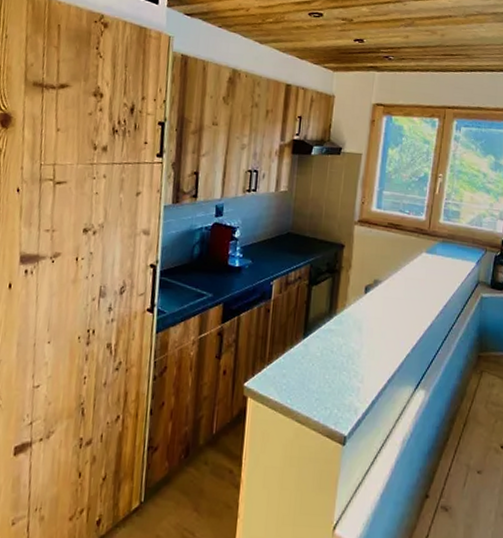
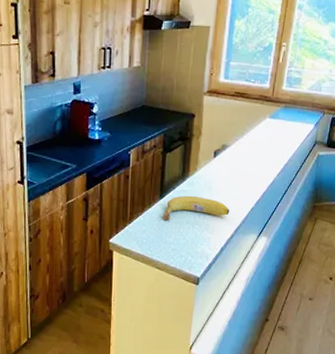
fruit: none [306,335,382,365] -> present [163,195,230,222]

